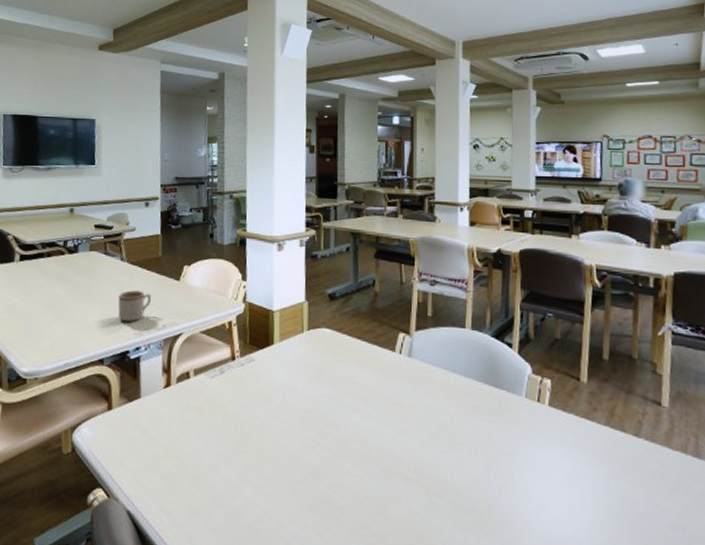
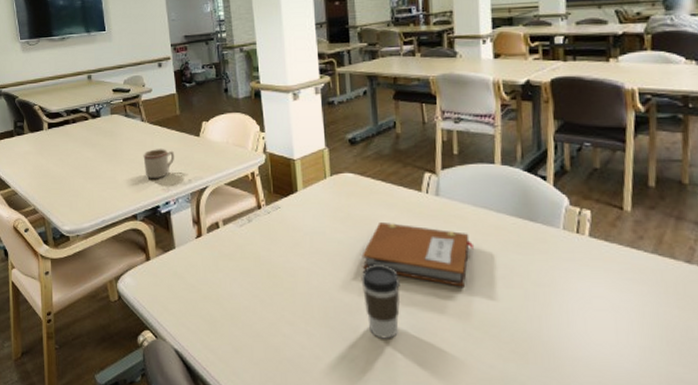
coffee cup: none [330,425,368,506] -> present [361,265,400,339]
notebook: none [332,381,442,453] -> present [361,223,475,287]

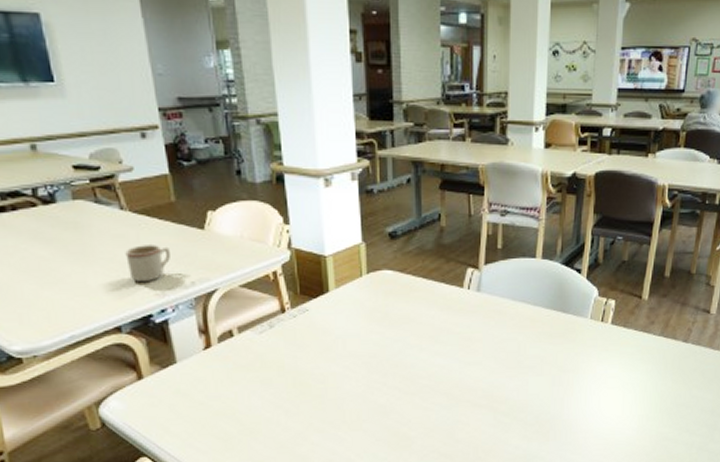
notebook: present [361,223,475,287] -> none [398,321,511,379]
coffee cup: present [361,265,400,339] -> none [397,363,436,435]

